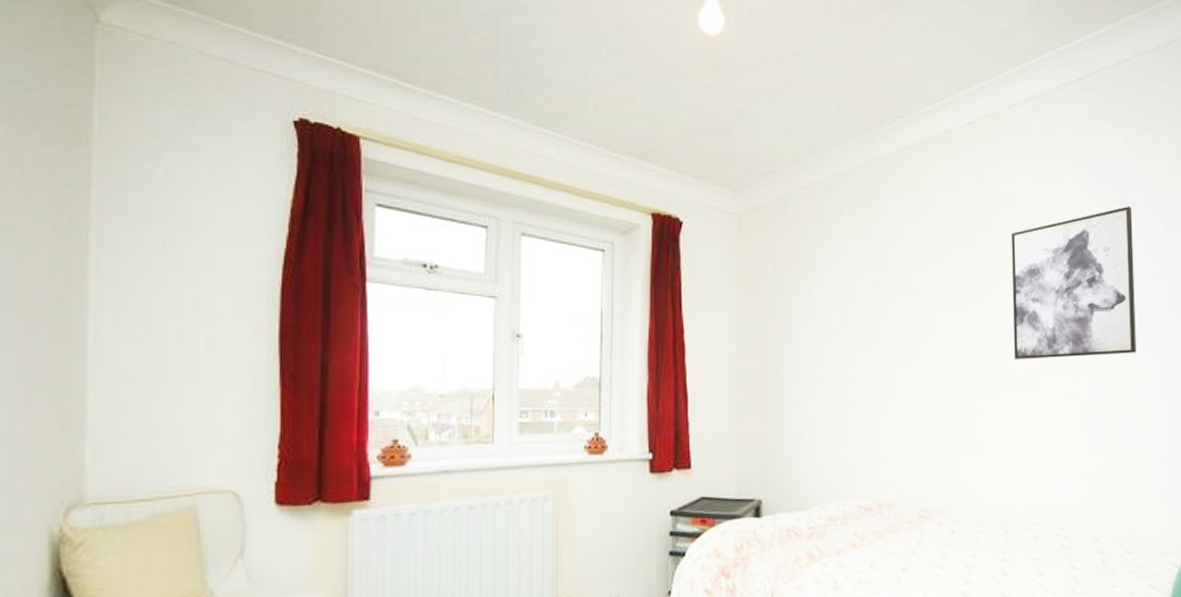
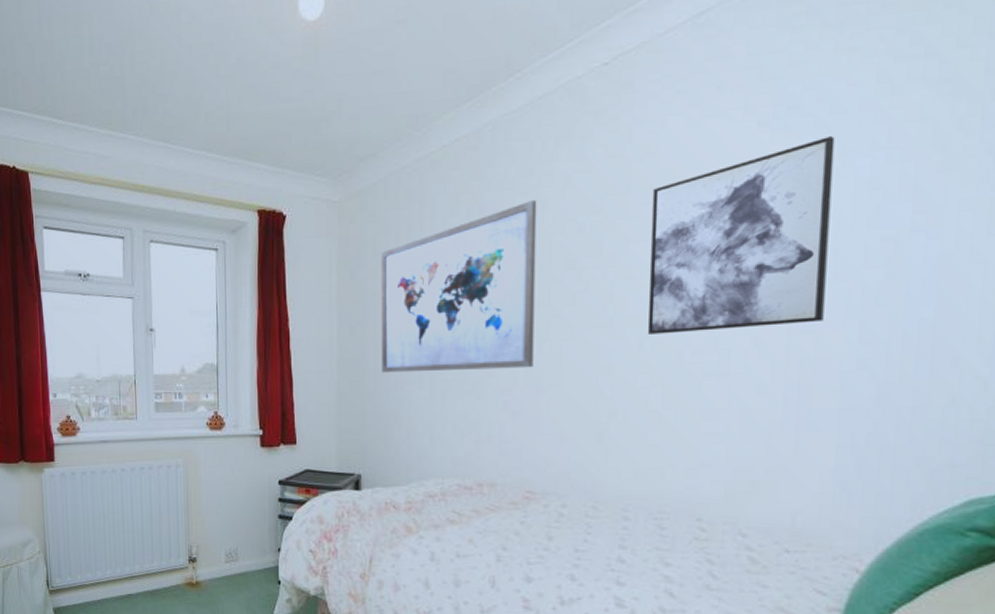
wall art: none [780,231,923,391] -> present [381,199,537,373]

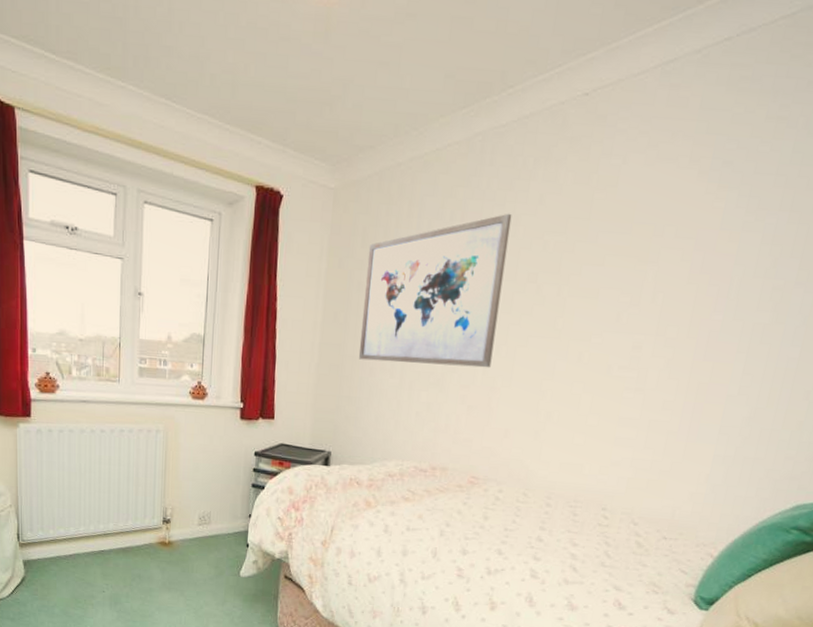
wall art: present [648,136,835,334] -> none [587,193,754,353]

